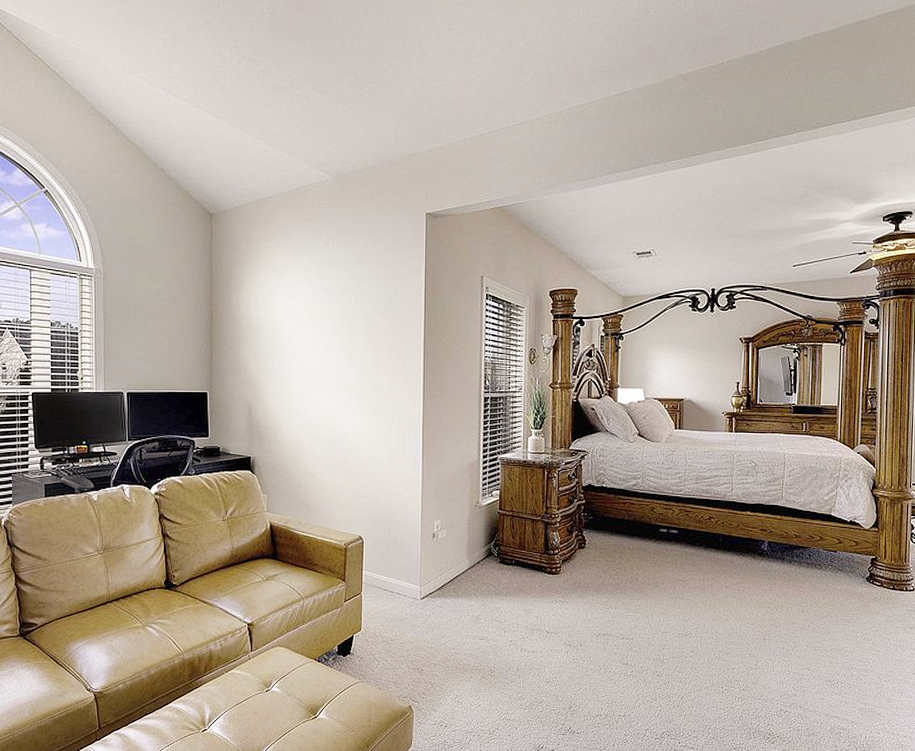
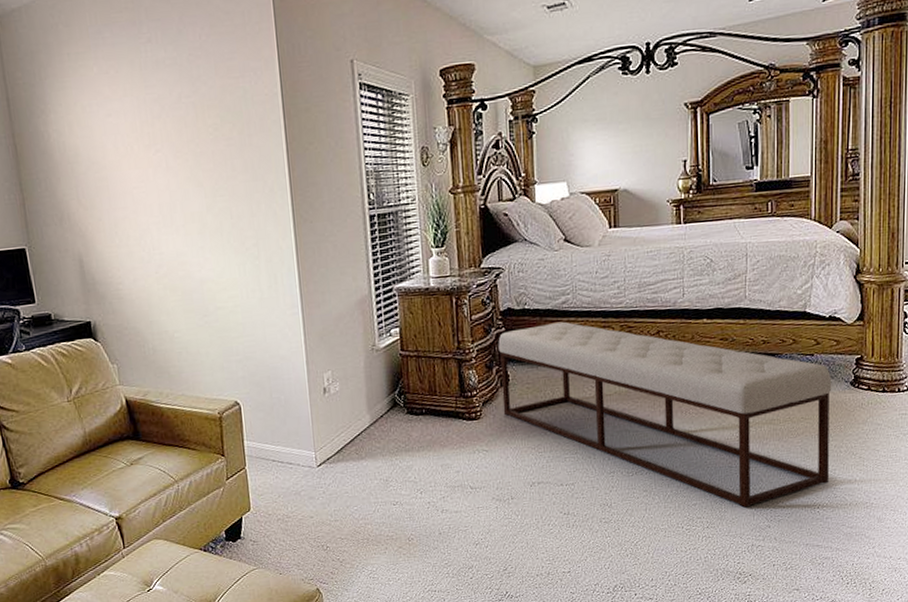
bench: none [579,500,851,676] -> present [498,321,832,508]

